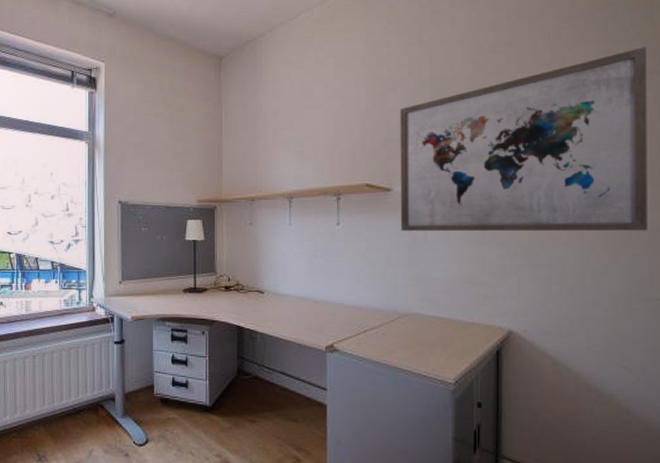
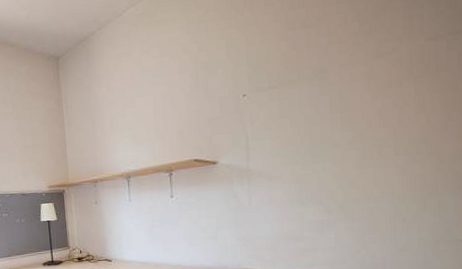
wall art: present [400,47,647,232] -> none [221,8,453,199]

